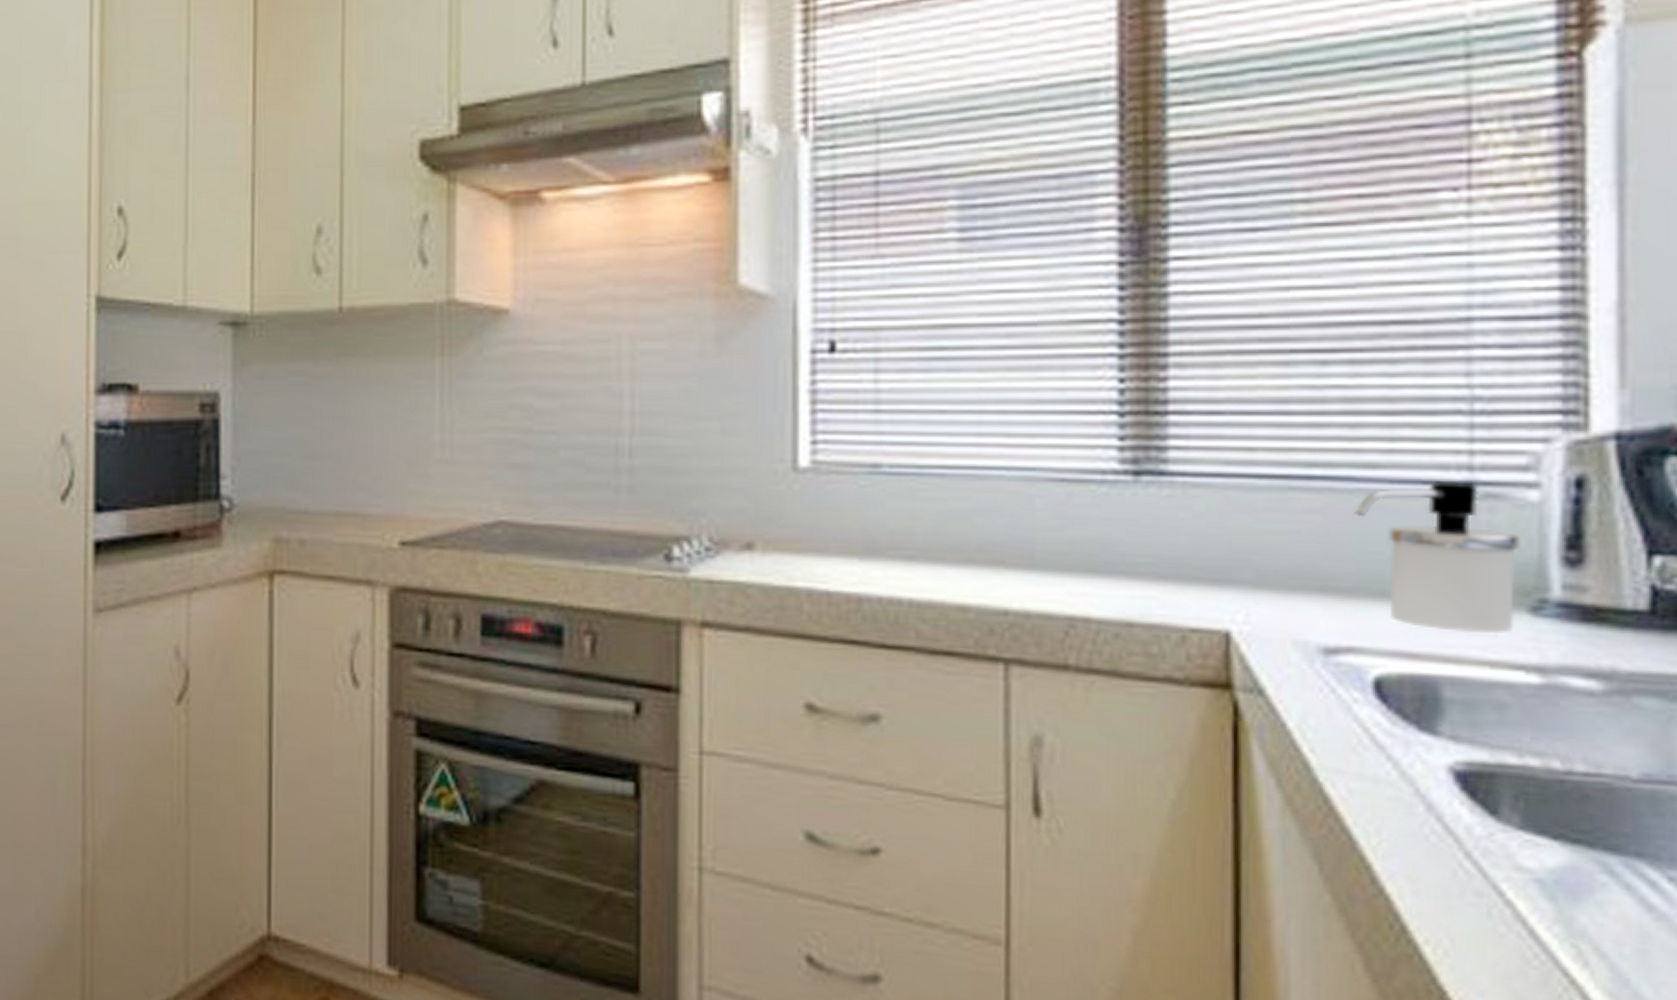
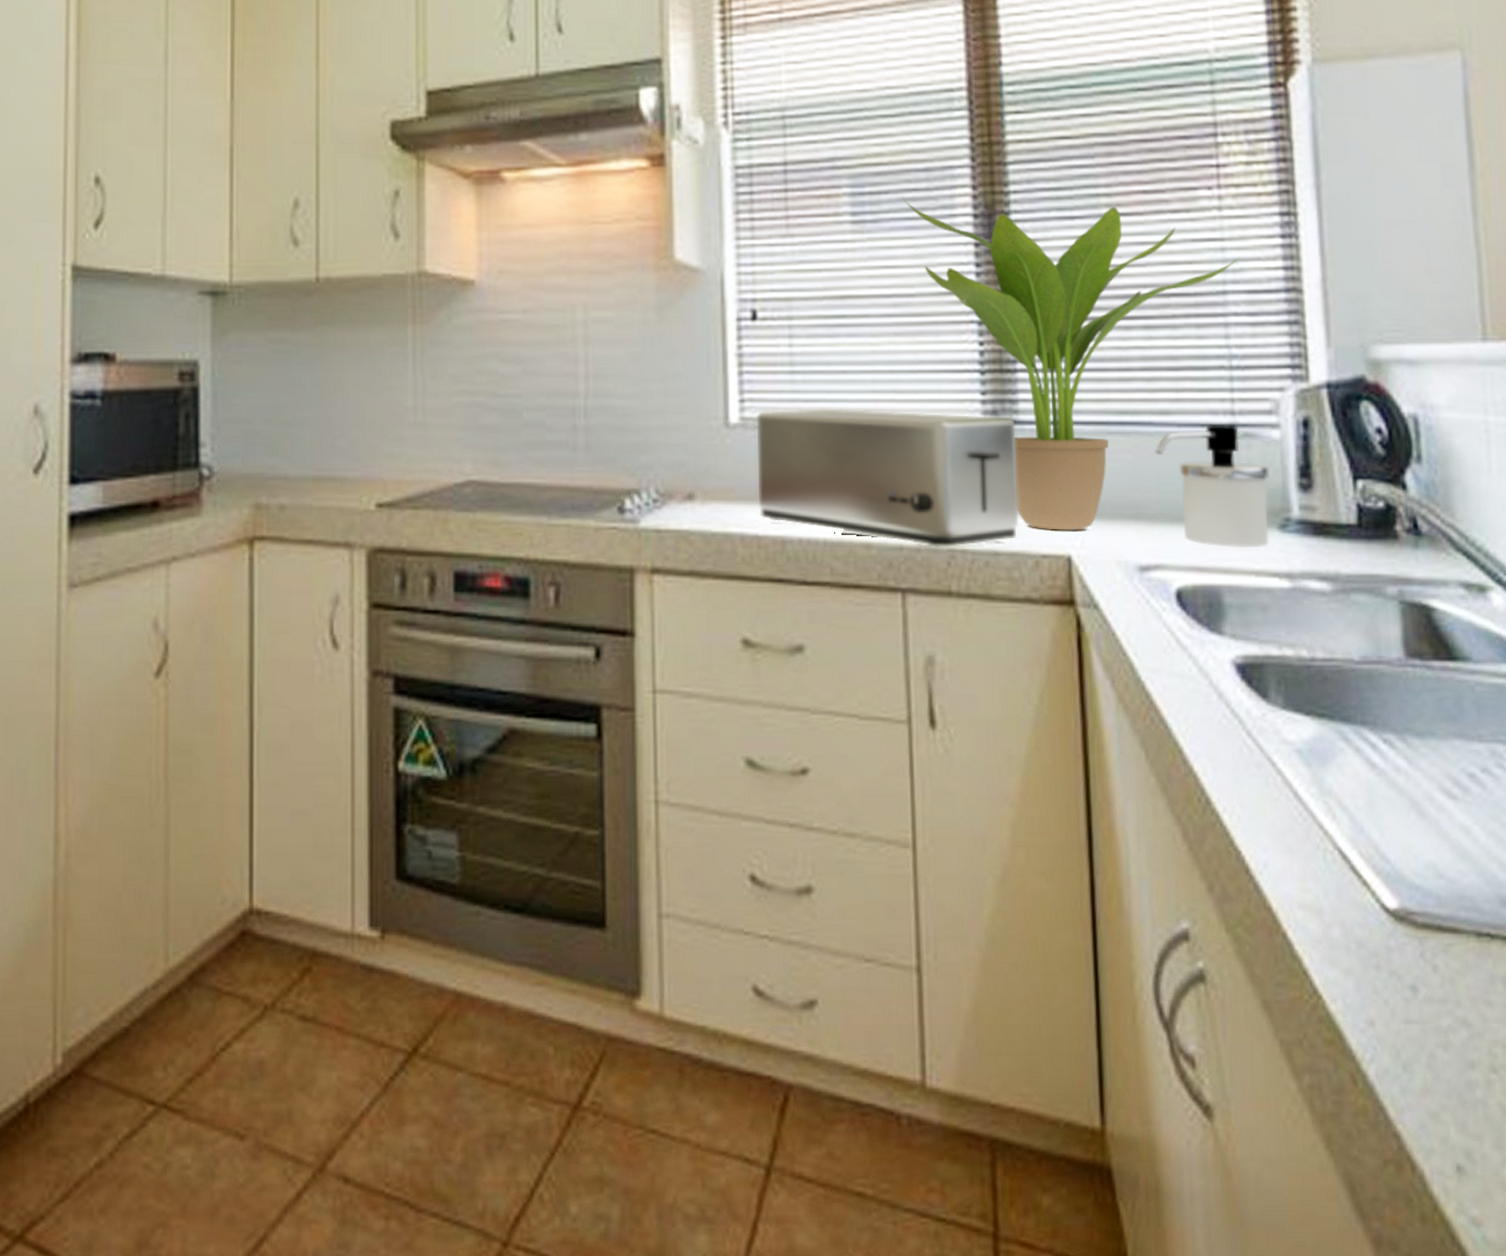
toaster: none [830,452,1163,615] -> present [757,409,1019,547]
potted plant: none [1025,209,1493,603] -> present [902,197,1239,531]

